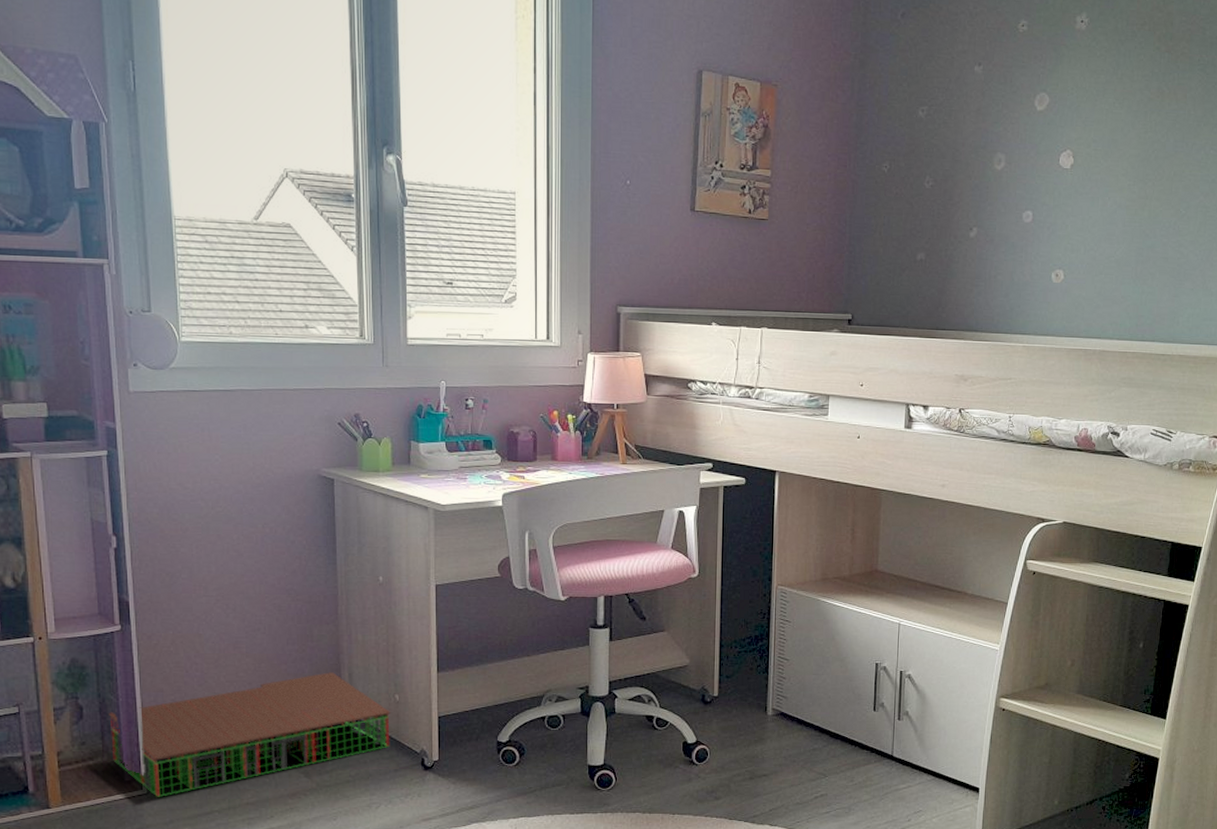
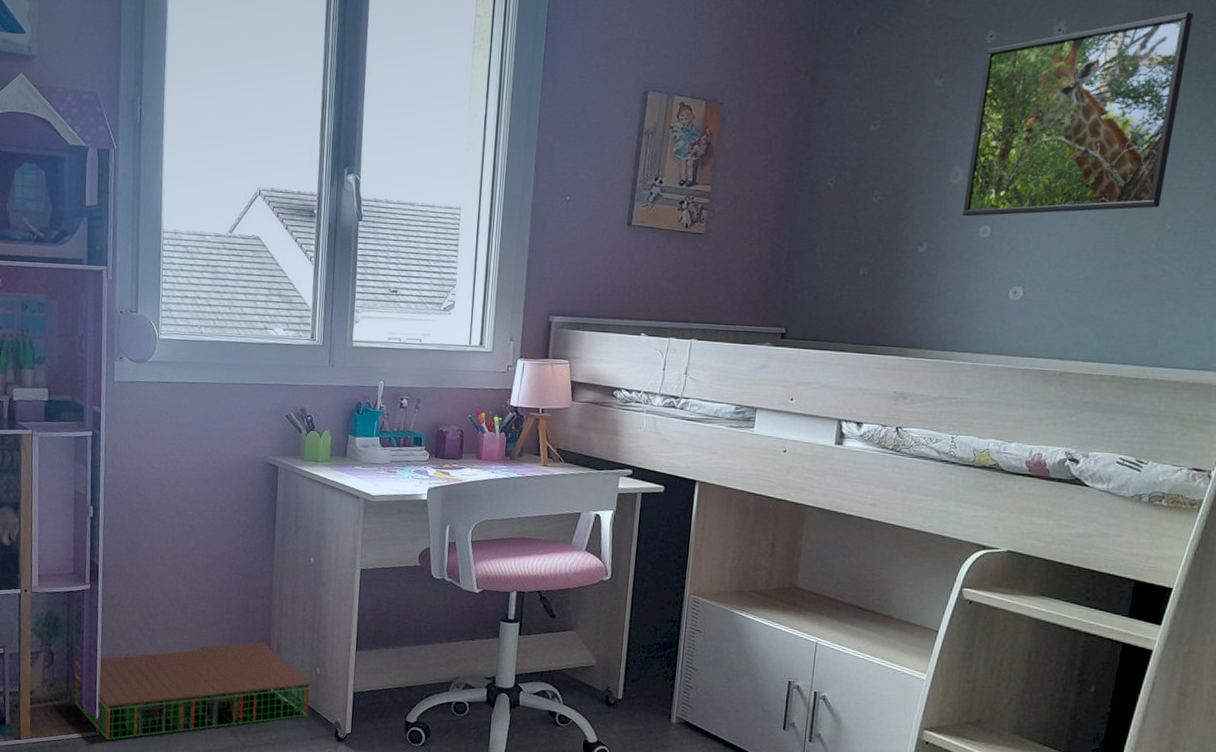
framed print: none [1007,9,1194,202] -> present [962,12,1194,217]

